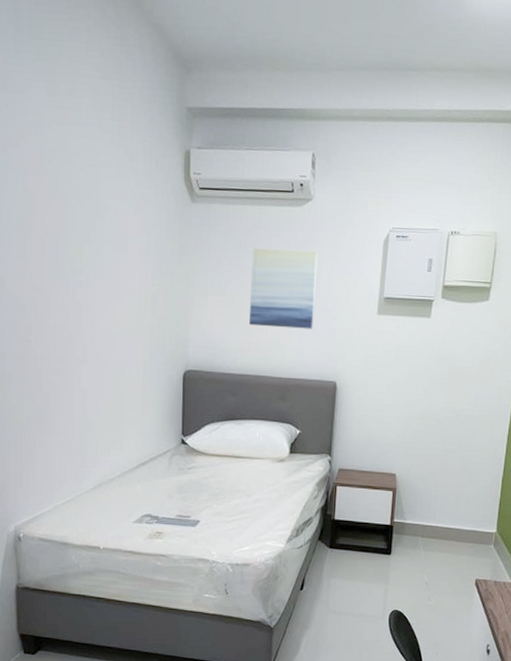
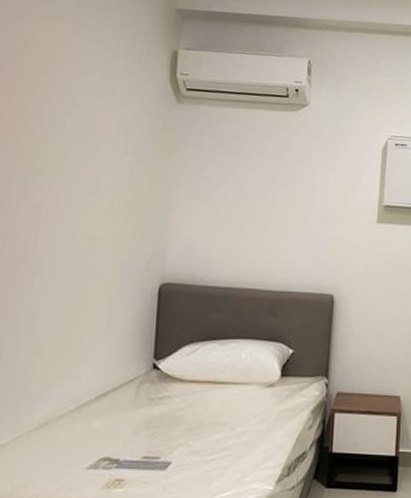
wall art: present [249,248,319,329] -> none [238,151,314,238]

